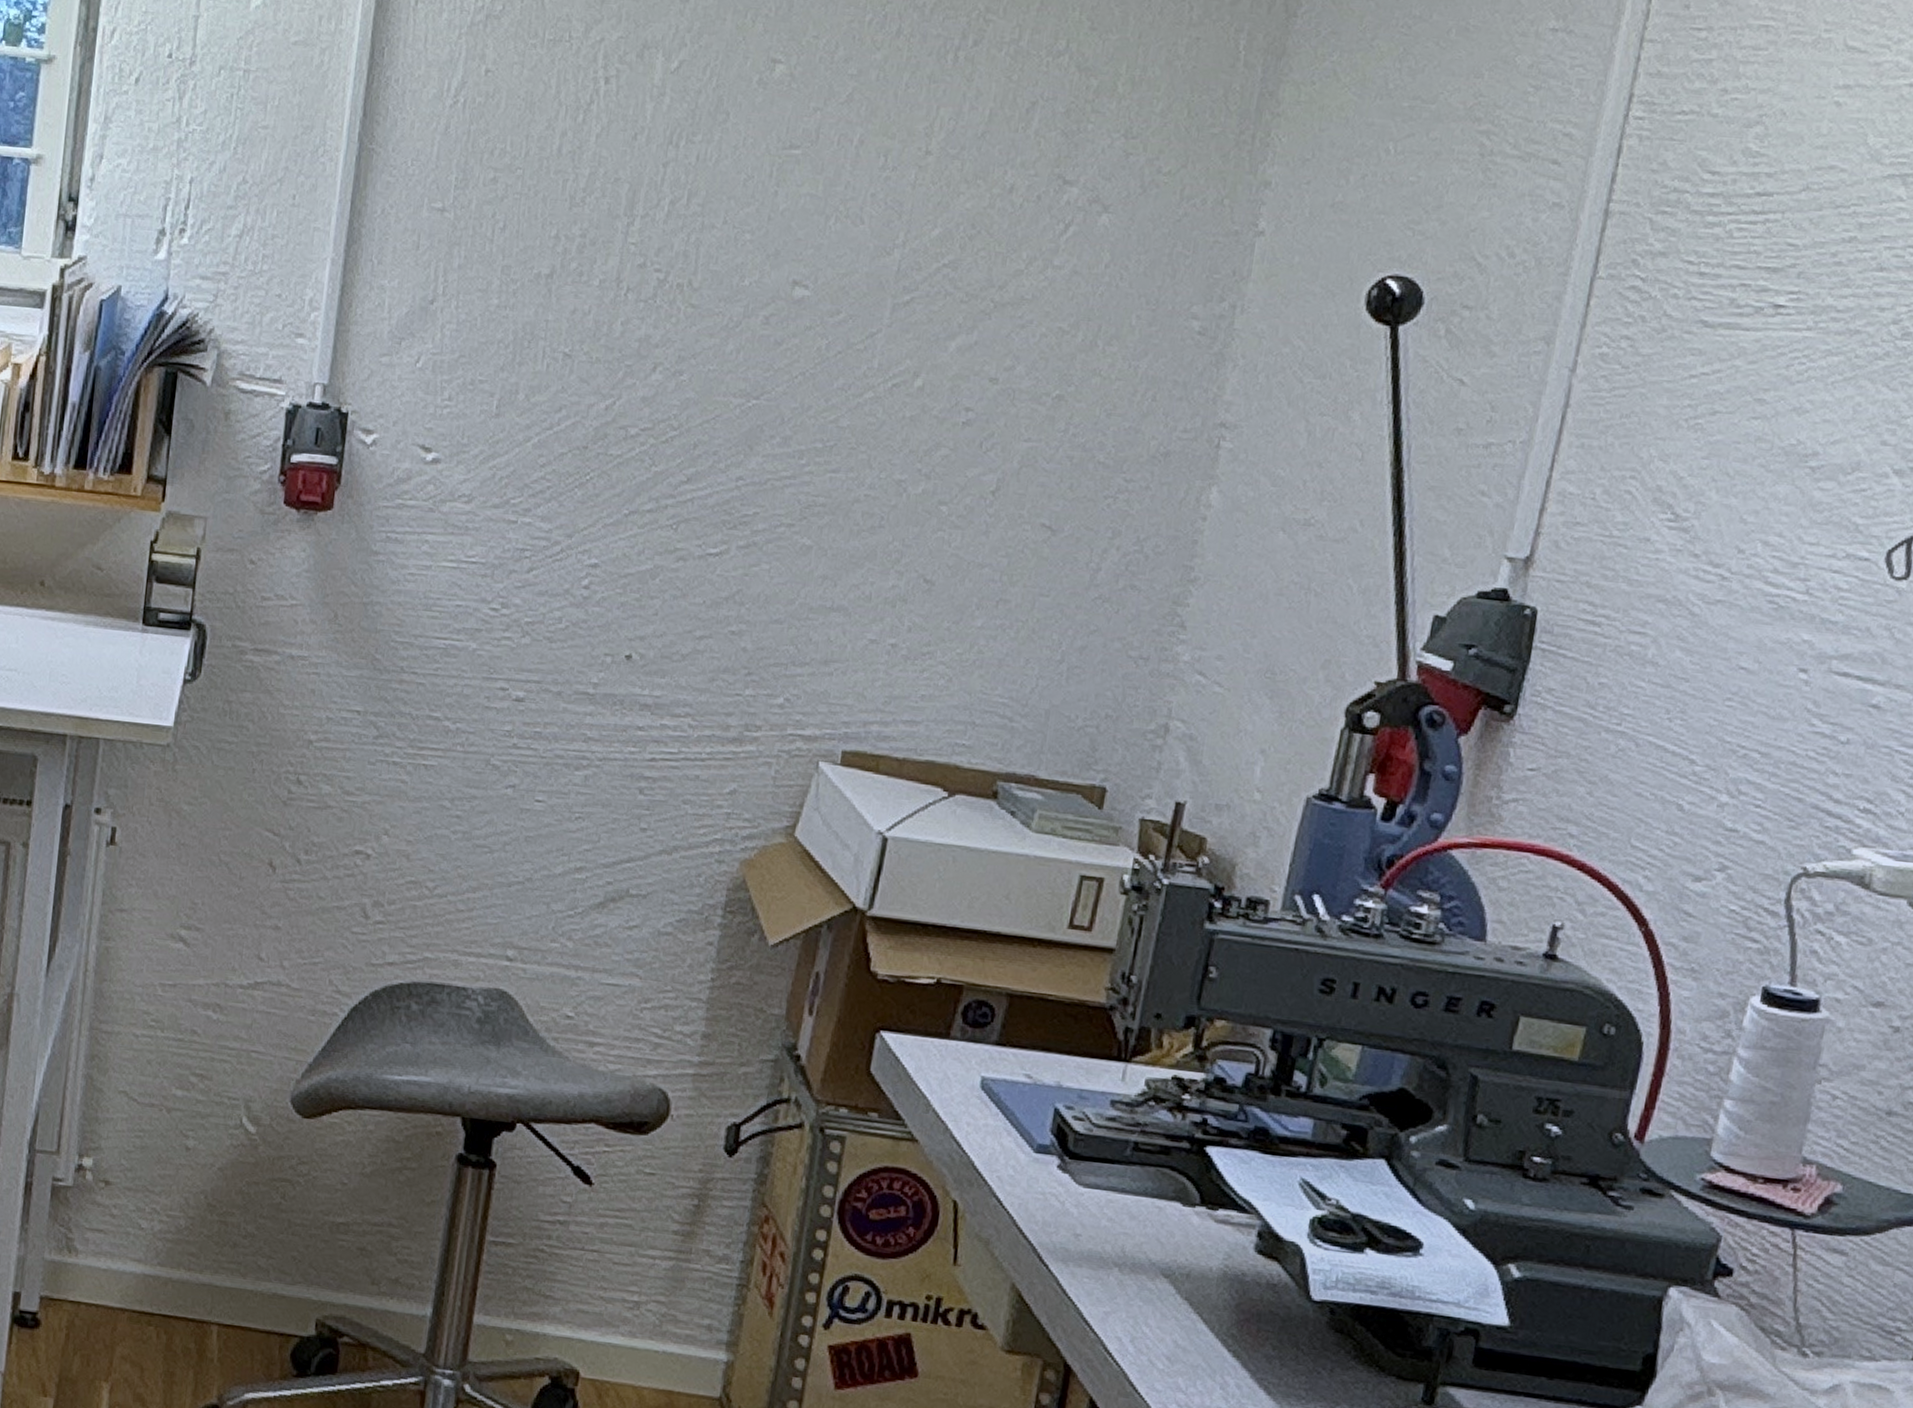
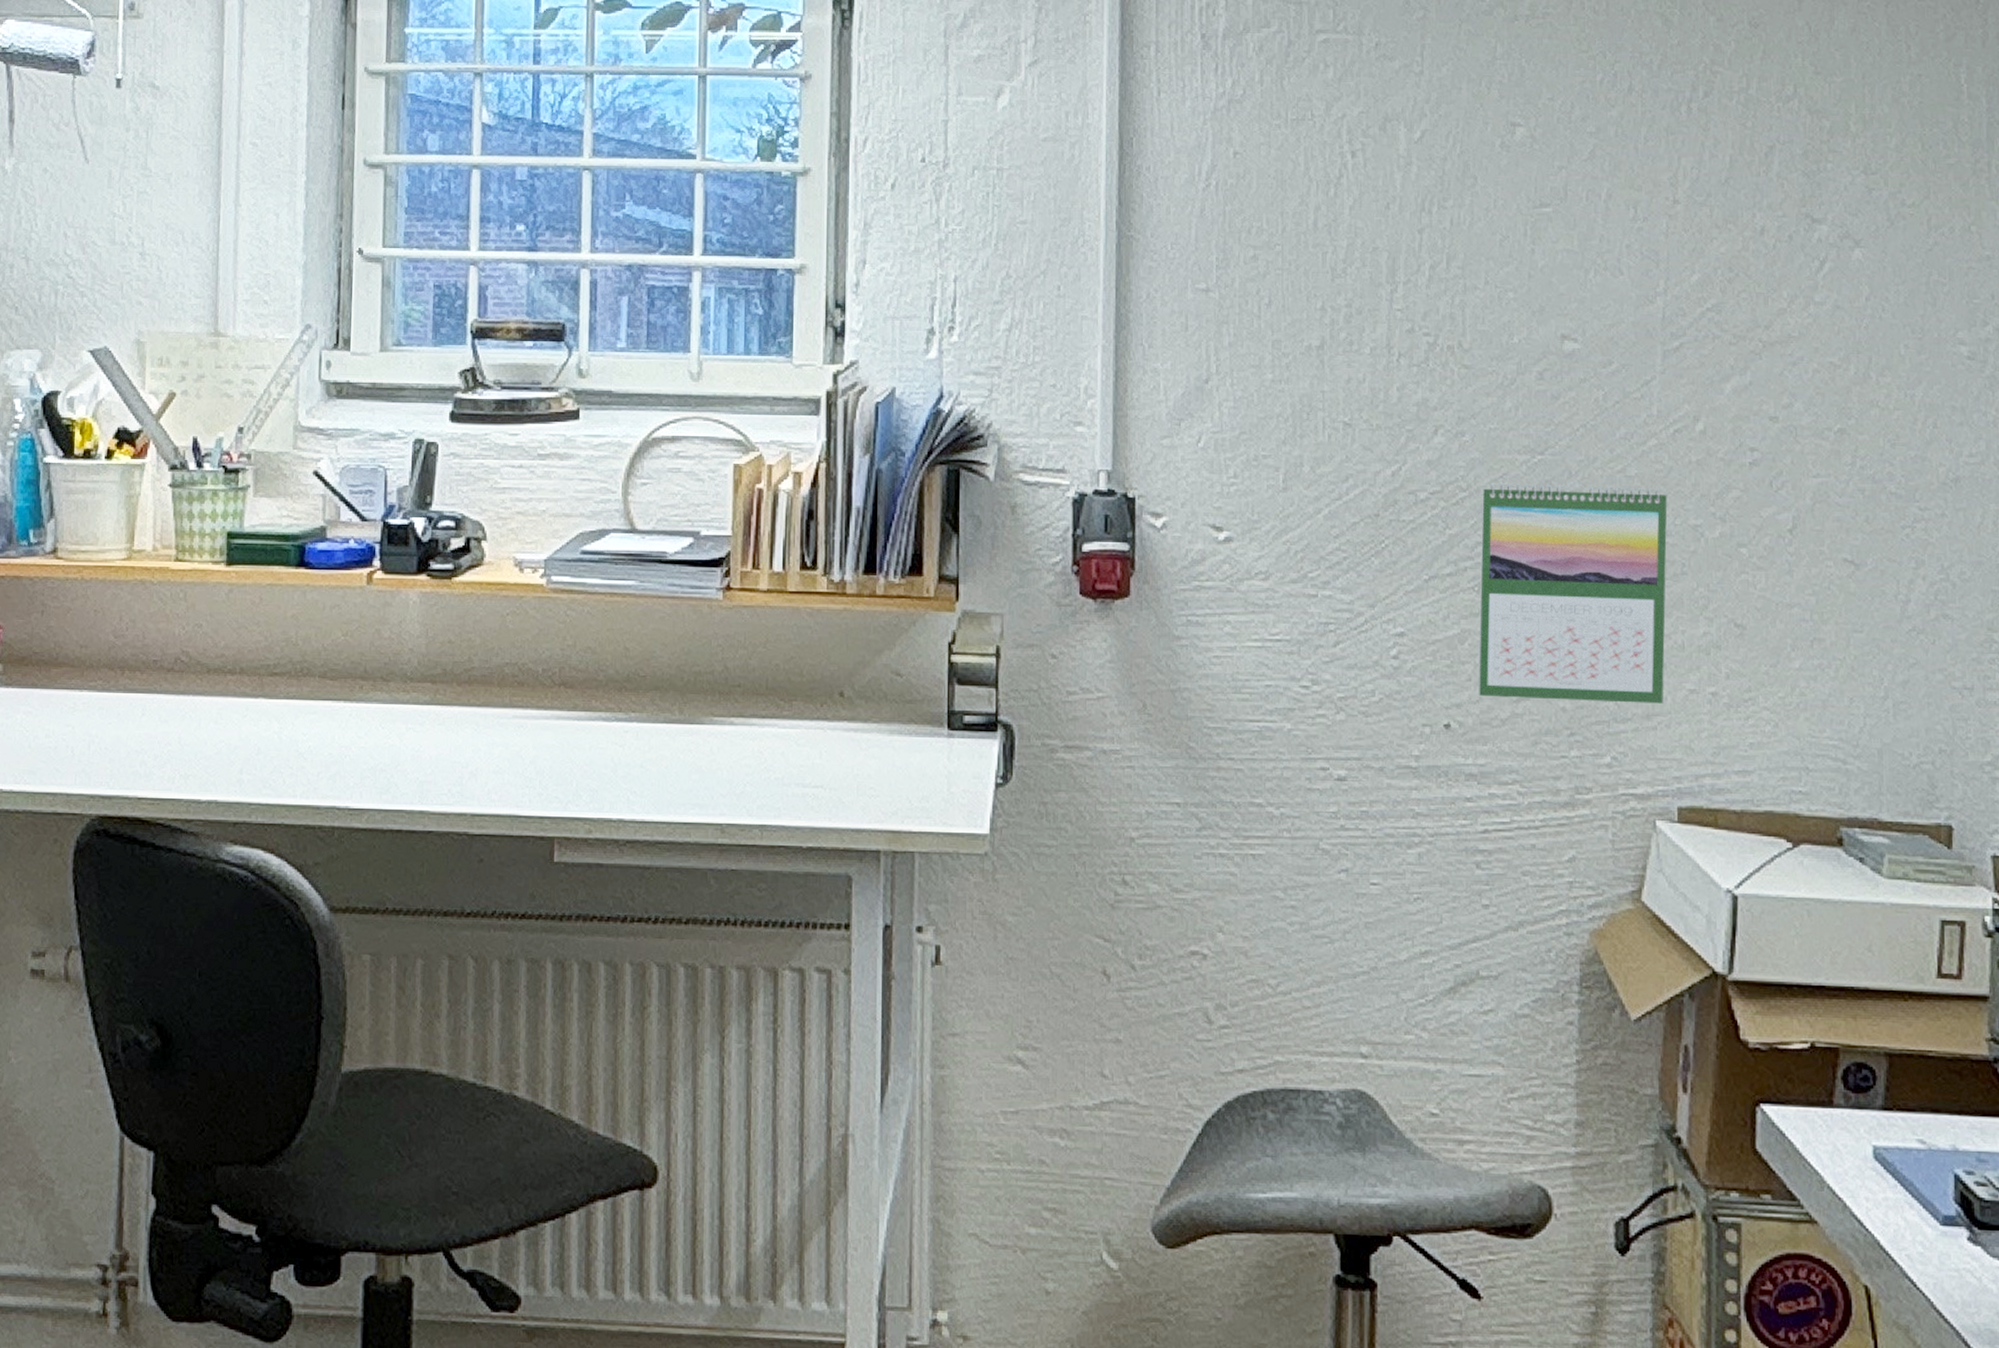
calendar: none [662,423,877,651] -> present [1478,482,1668,704]

